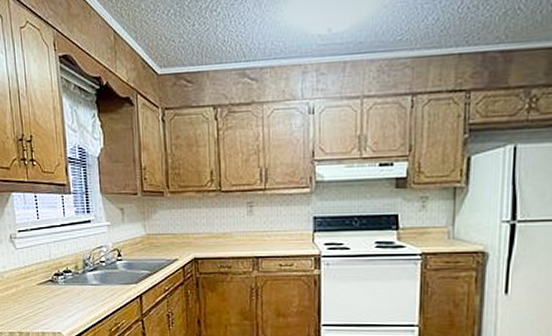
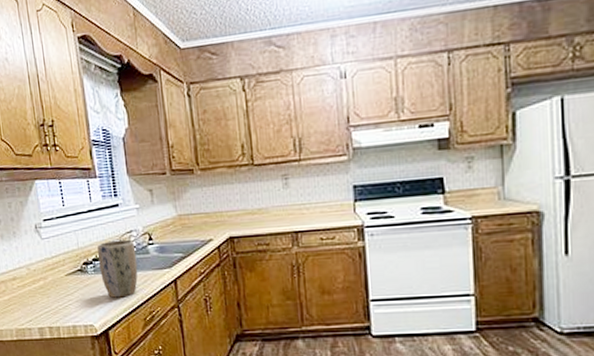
plant pot: none [69,254,106,309] -> present [97,239,138,298]

